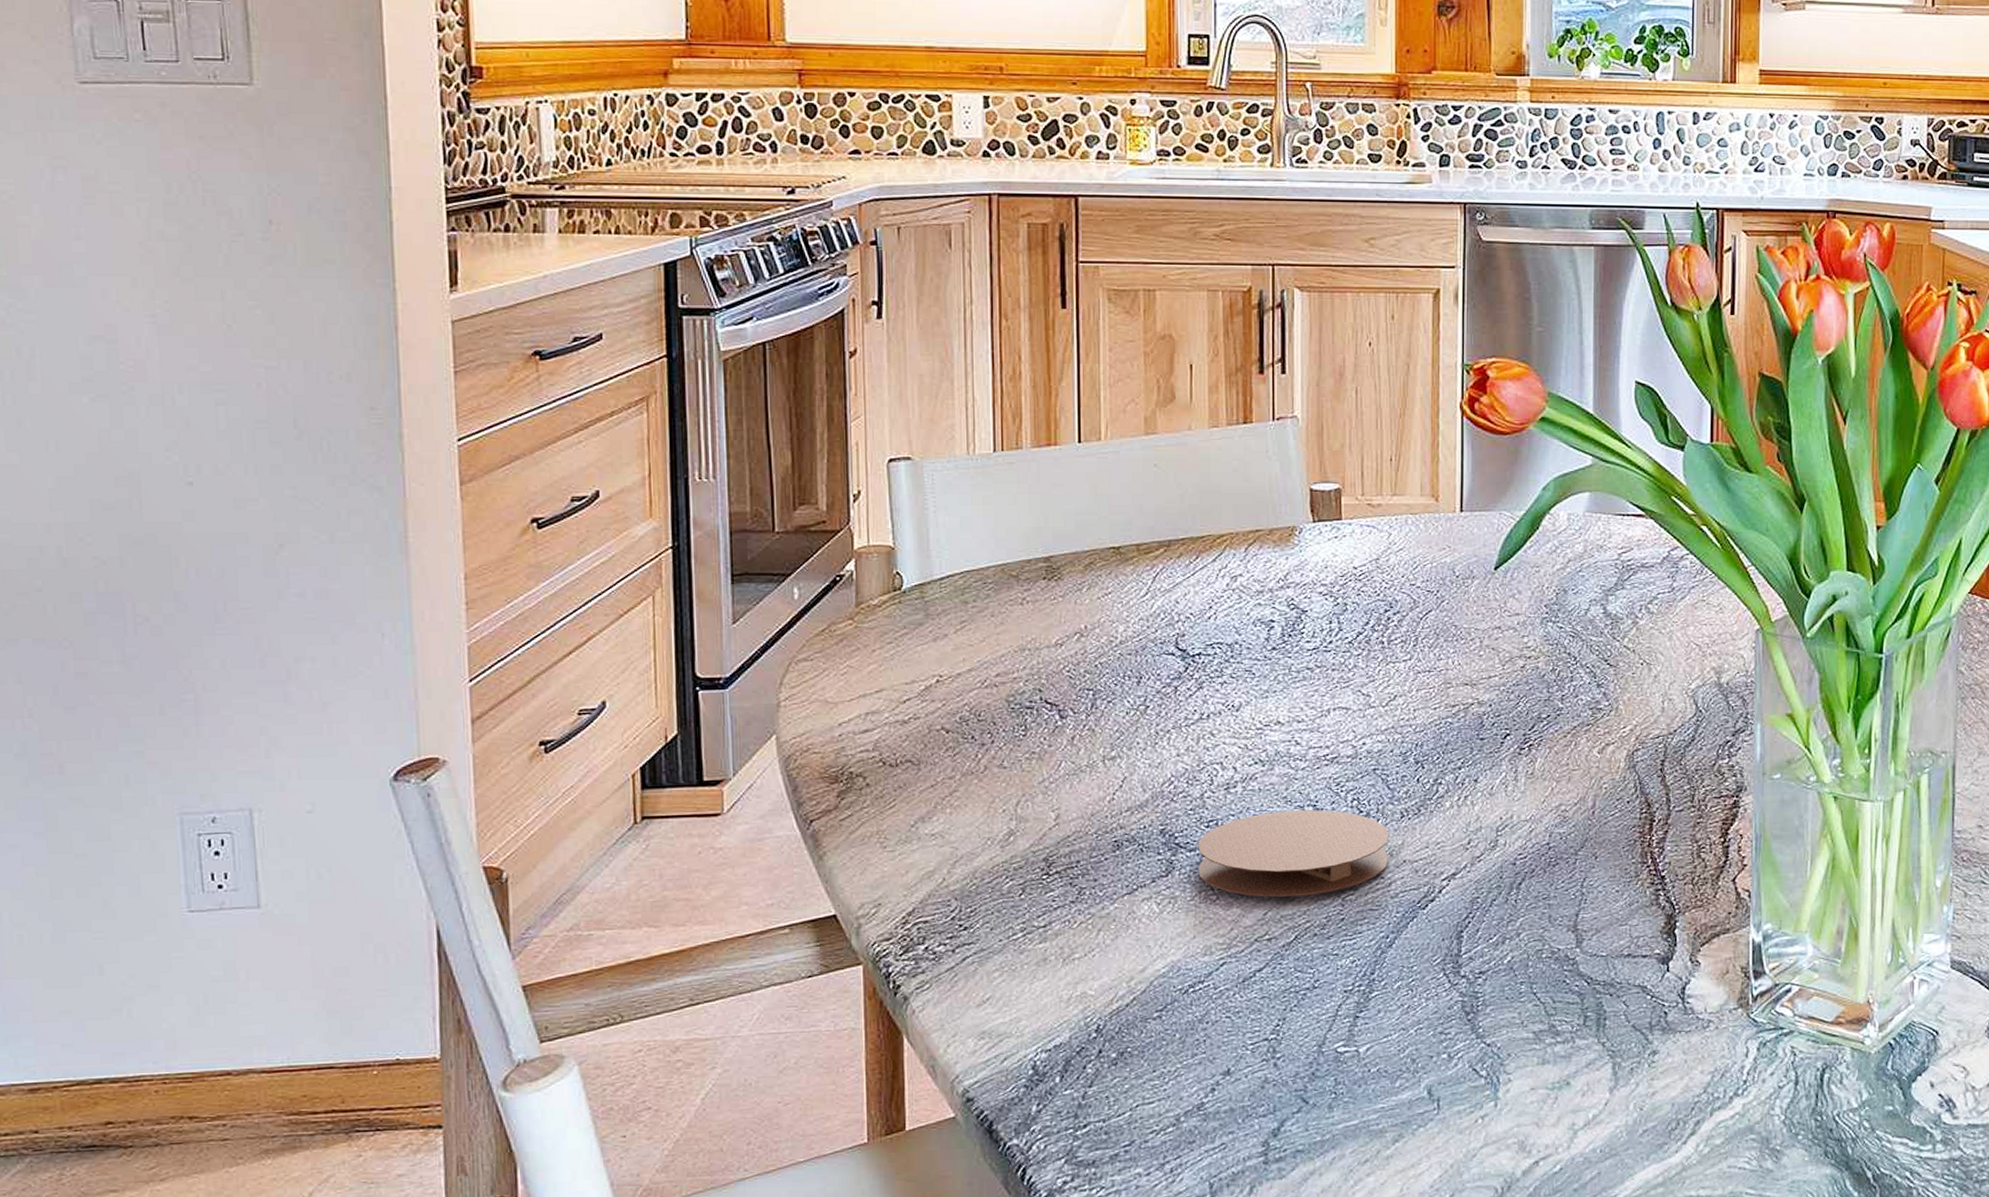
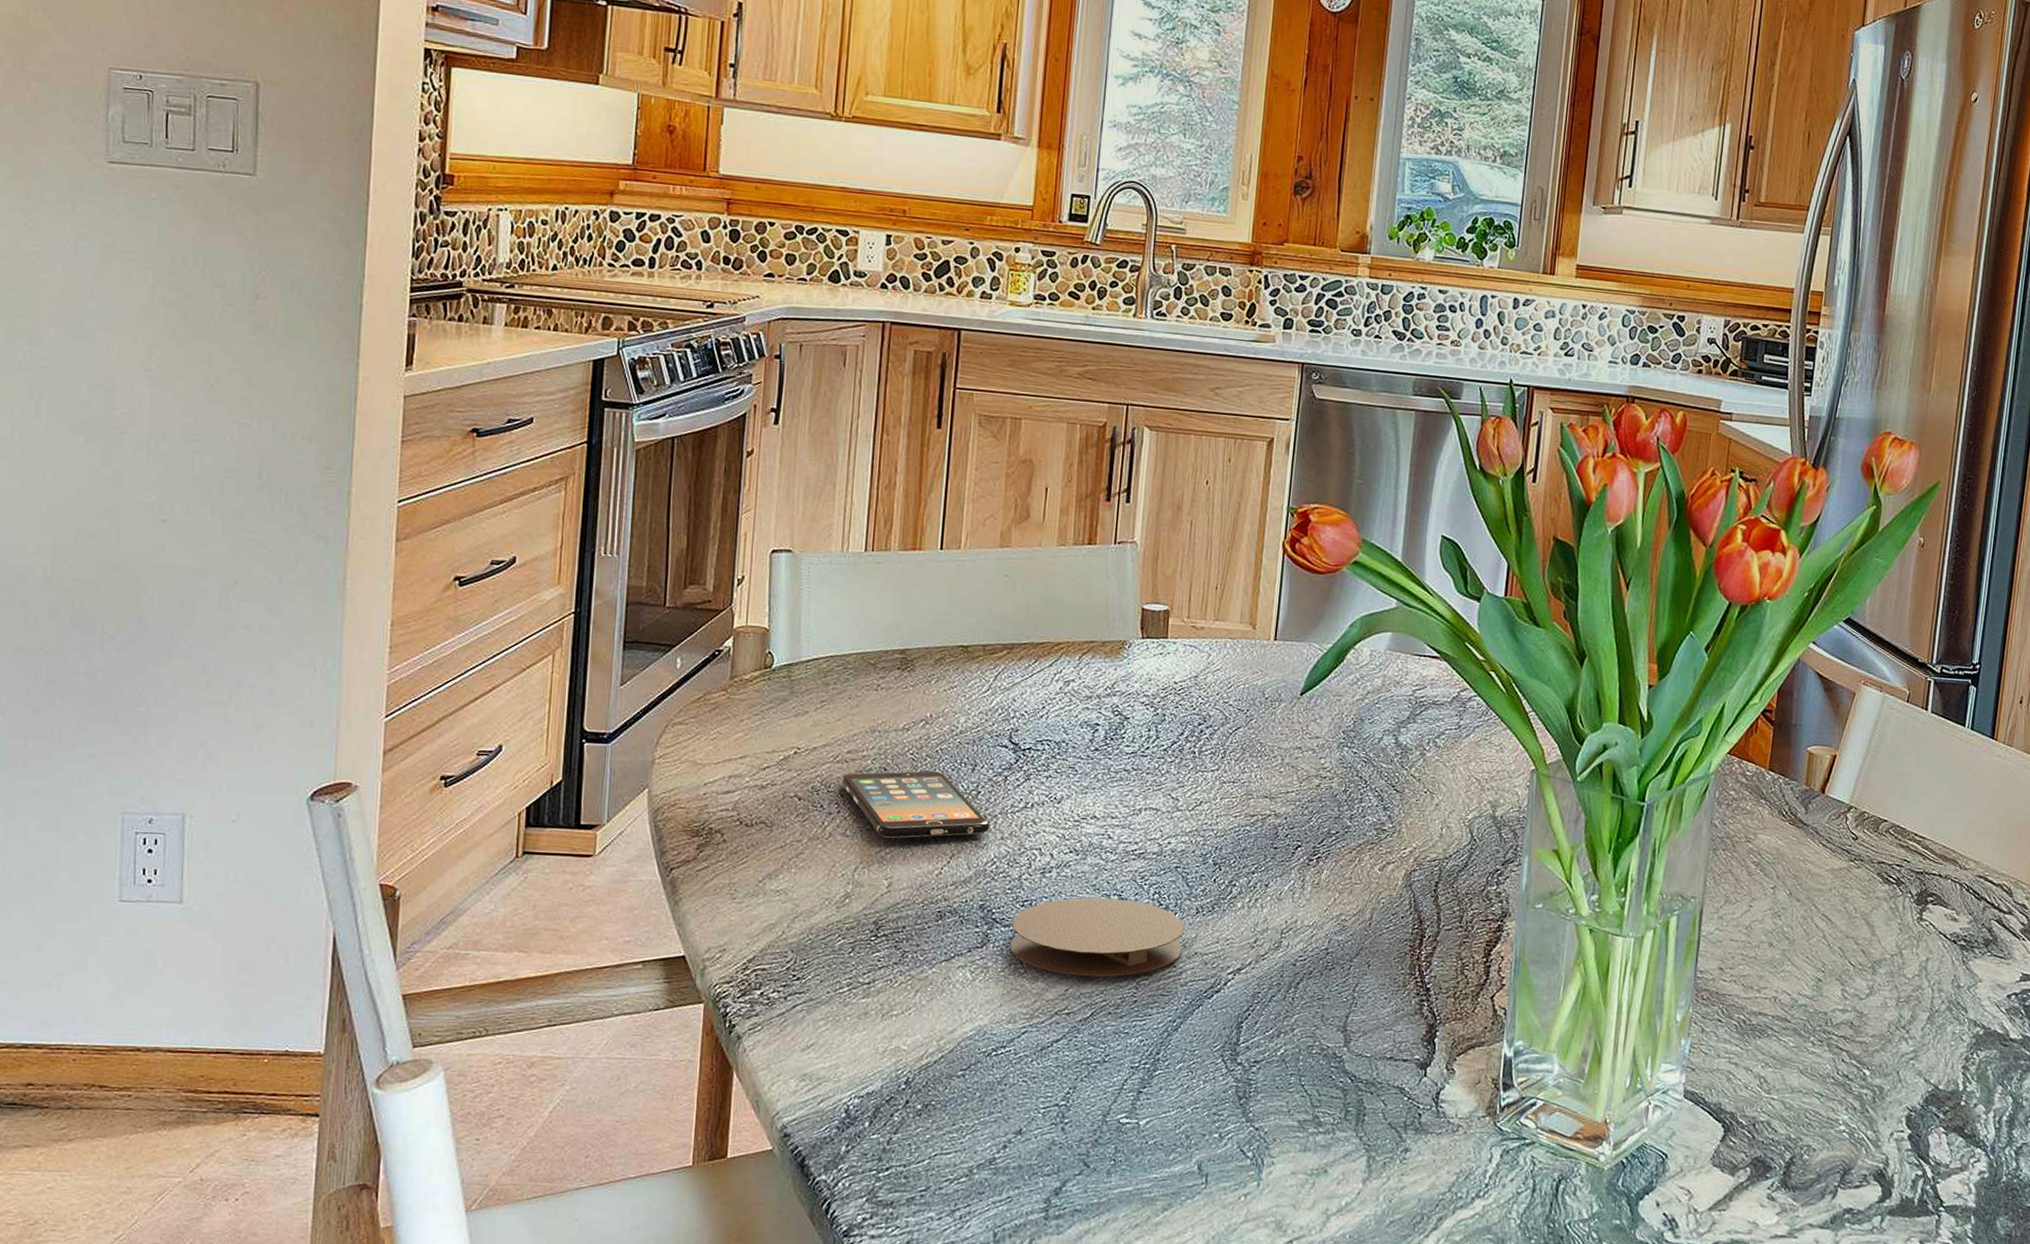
smartphone: none [991,688,1163,765] -> present [840,771,990,838]

